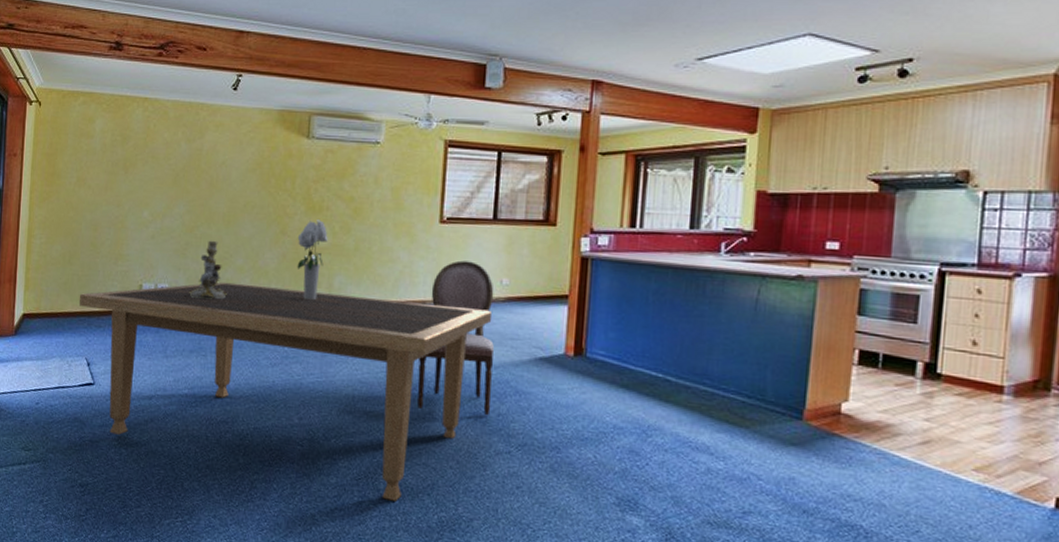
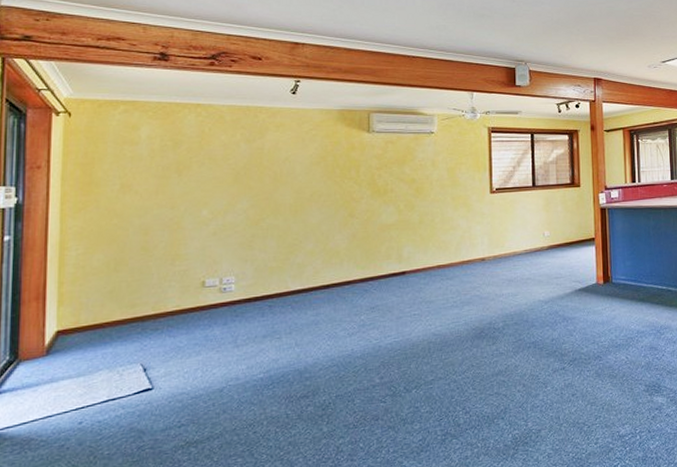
dining table: present [78,282,493,502] -> none [129,258,540,435]
candlestick: present [189,240,227,300] -> none [258,230,299,286]
bouquet: present [297,220,328,300] -> none [365,201,394,271]
dining chair: present [416,260,495,416] -> none [484,221,546,349]

